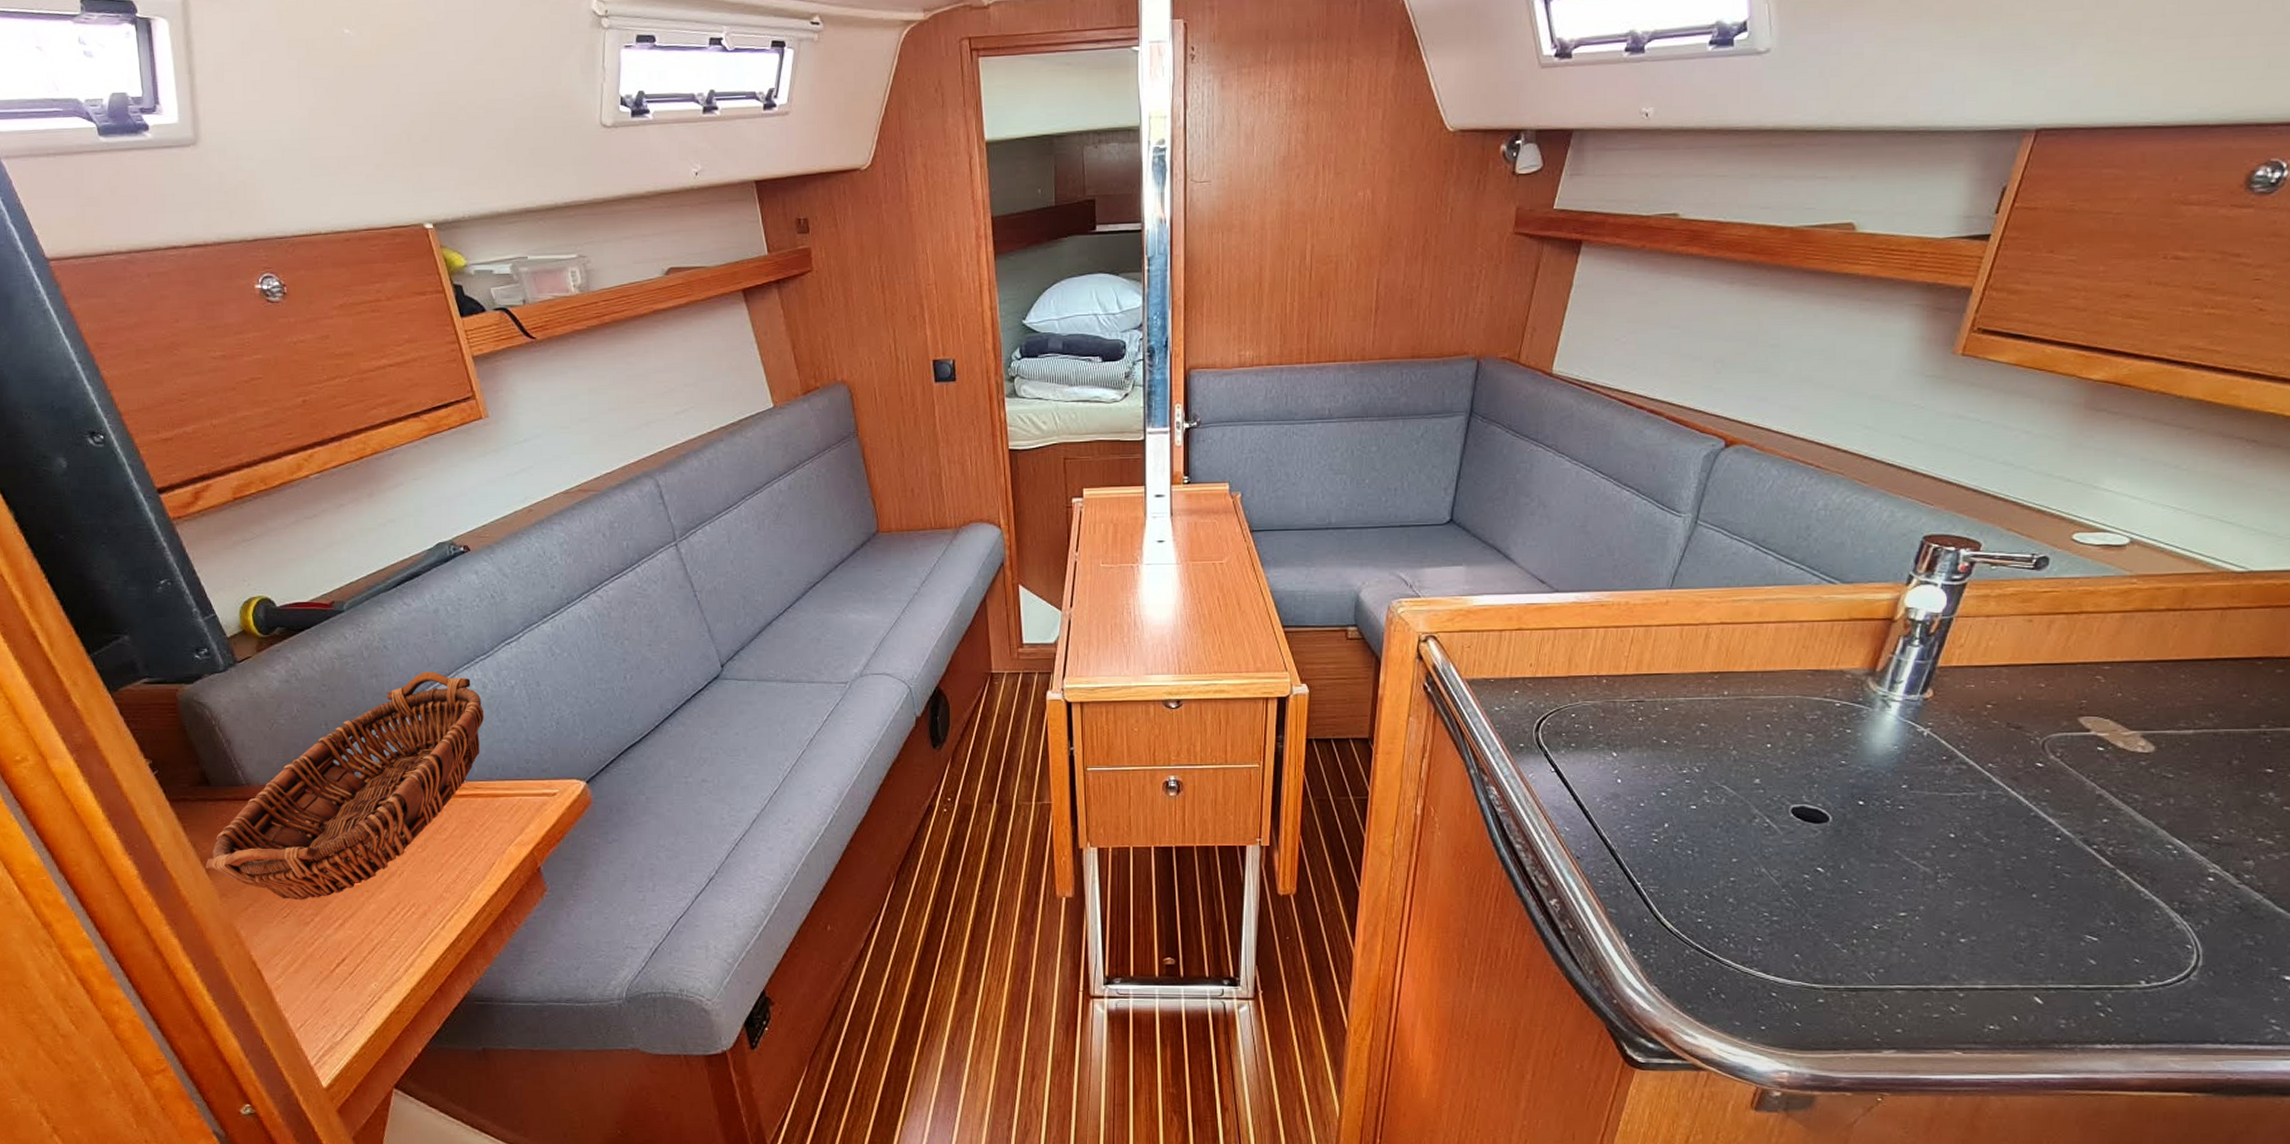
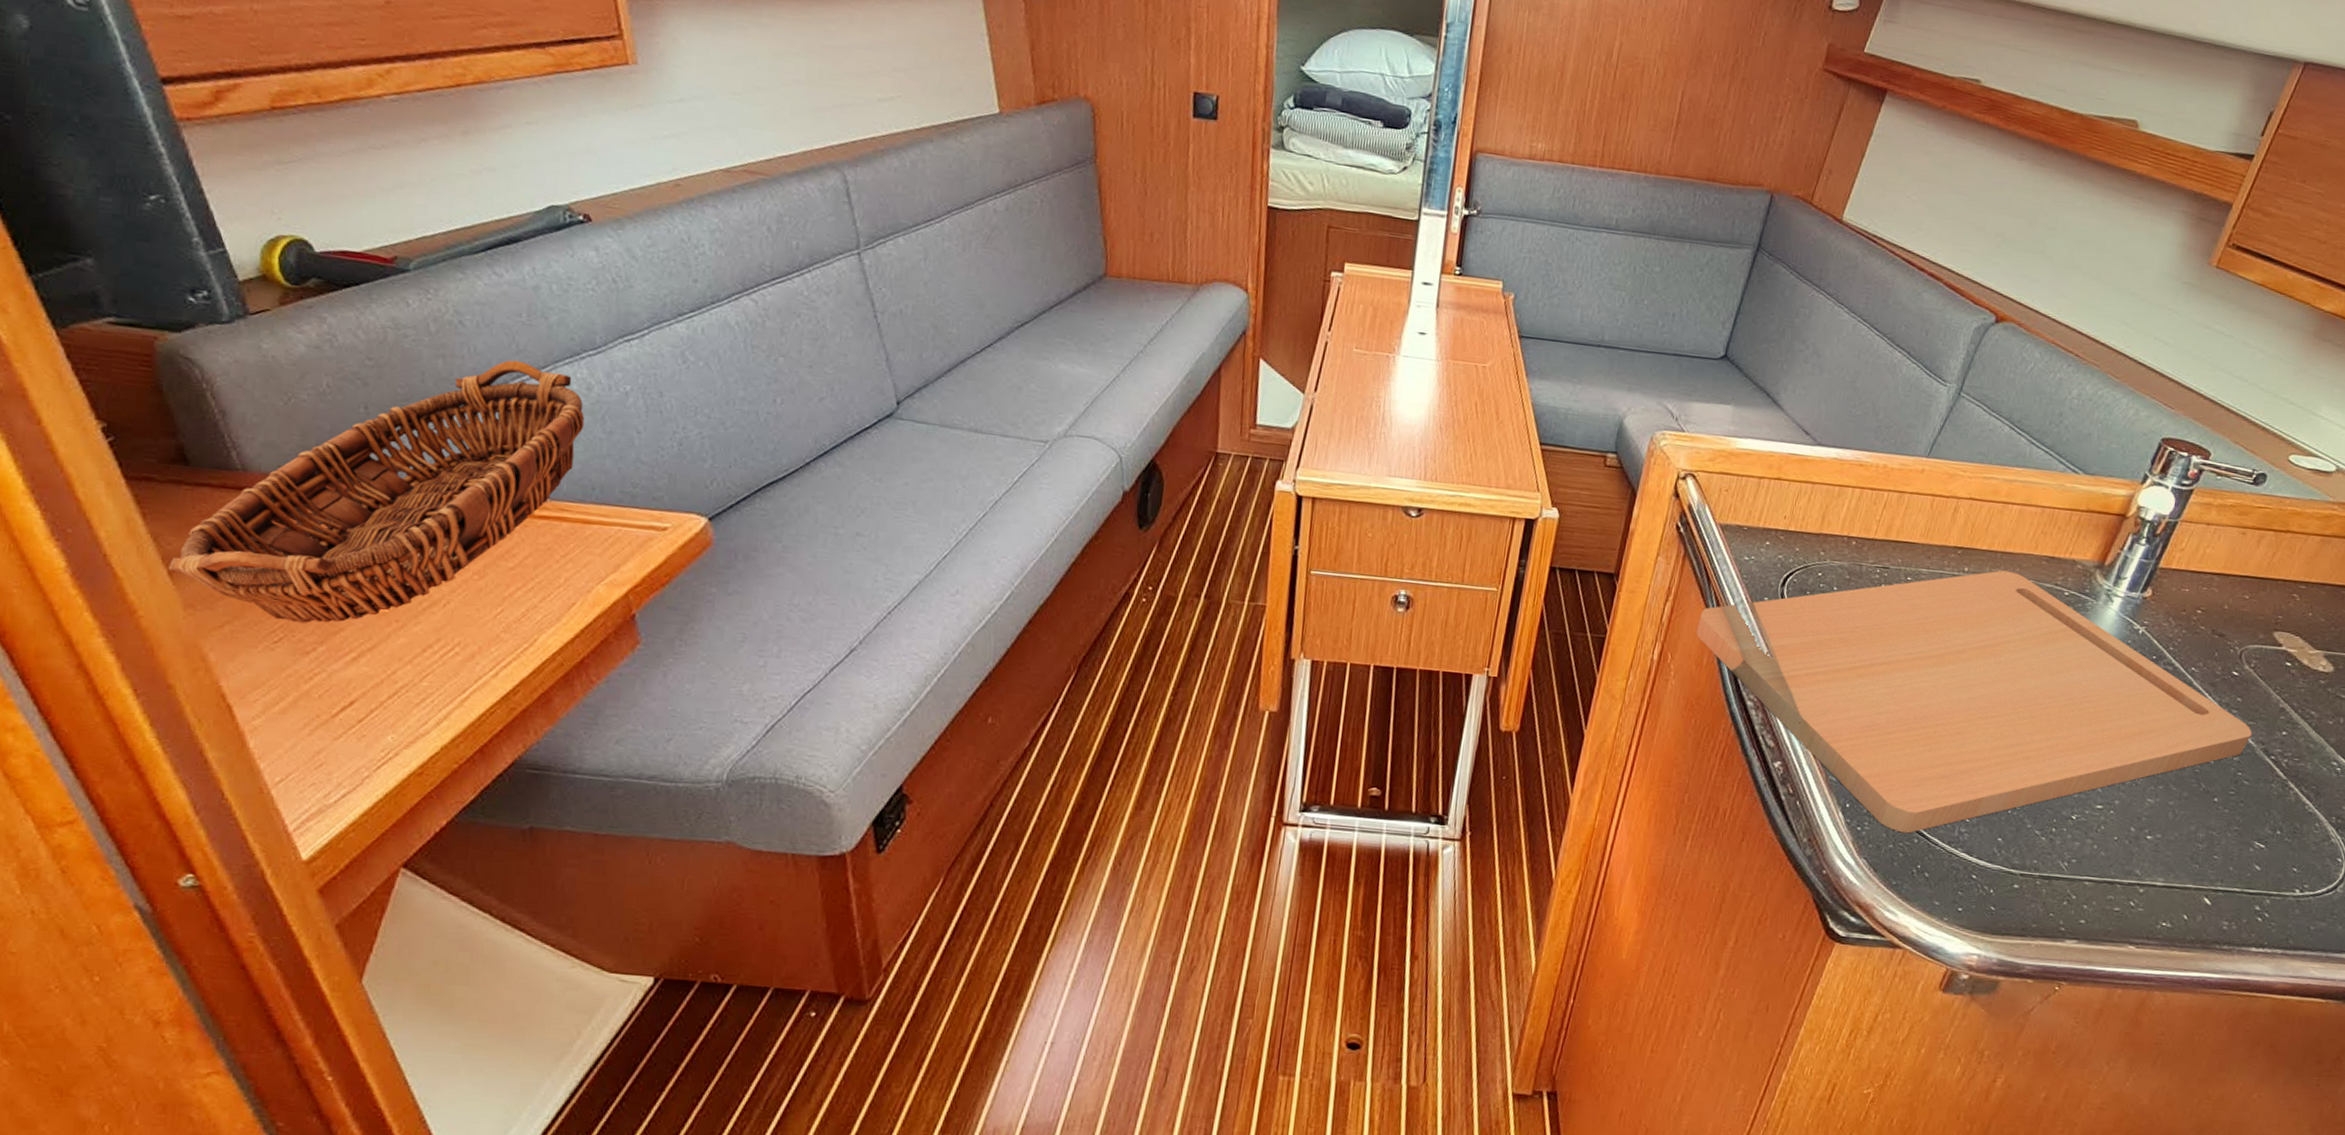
cutting board: none [1455,689,2068,958] -> present [1695,570,2253,834]

